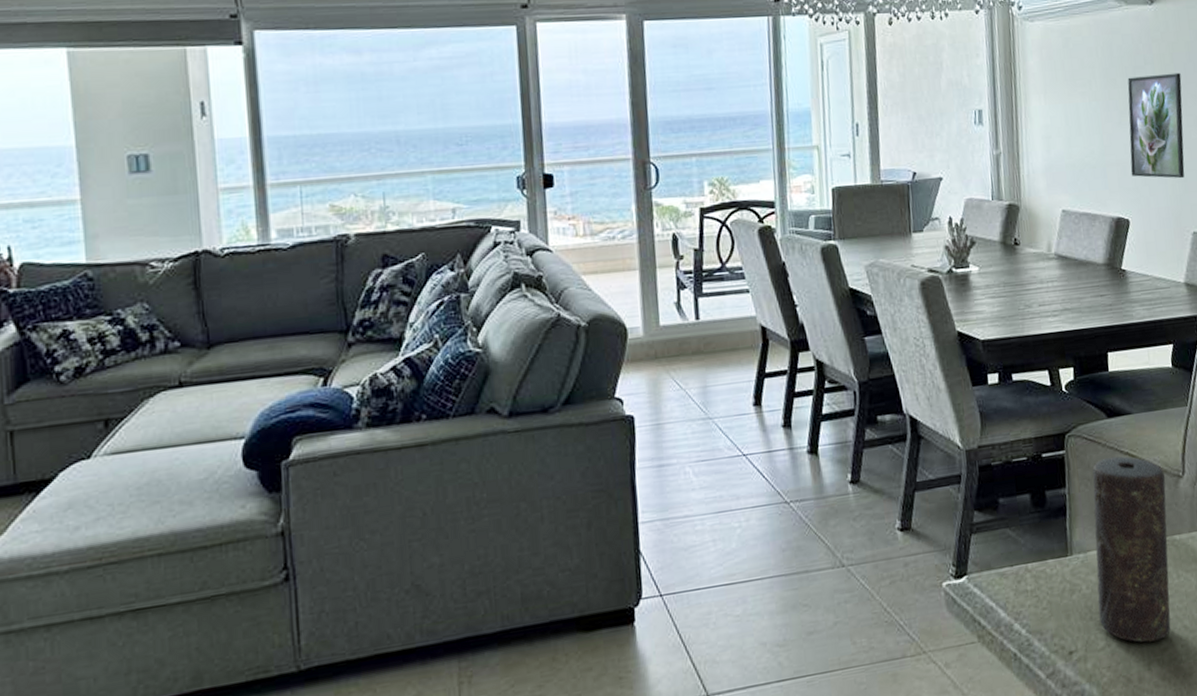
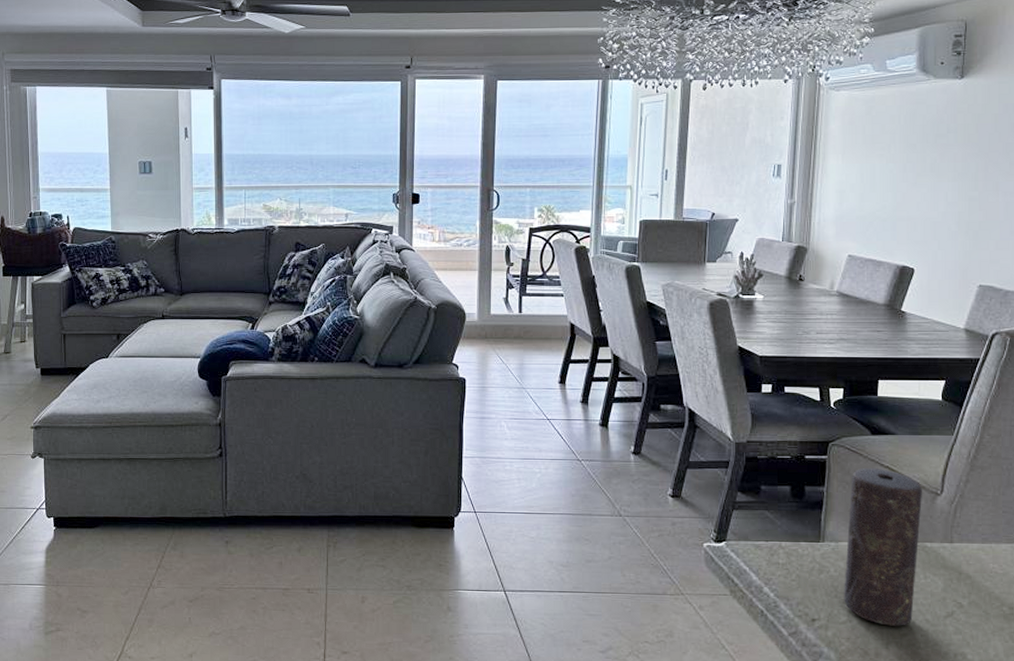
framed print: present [1127,72,1185,179] -> none [921,141,985,237]

